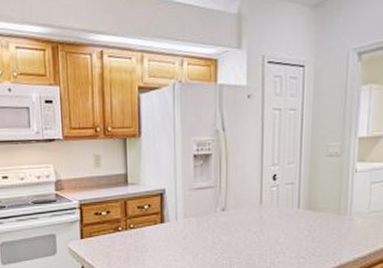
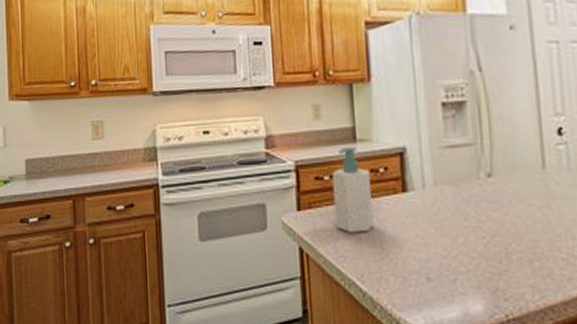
soap bottle: none [108,189,139,254] -> present [332,146,374,232]

